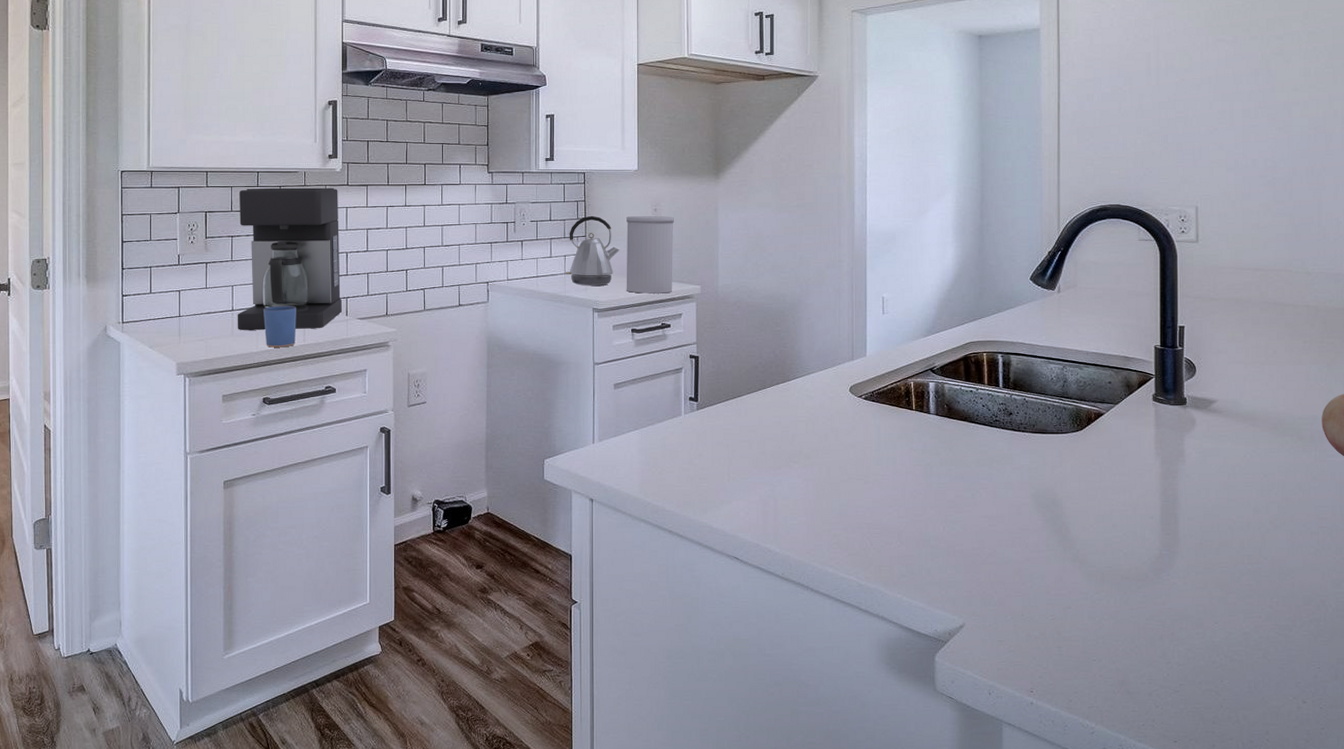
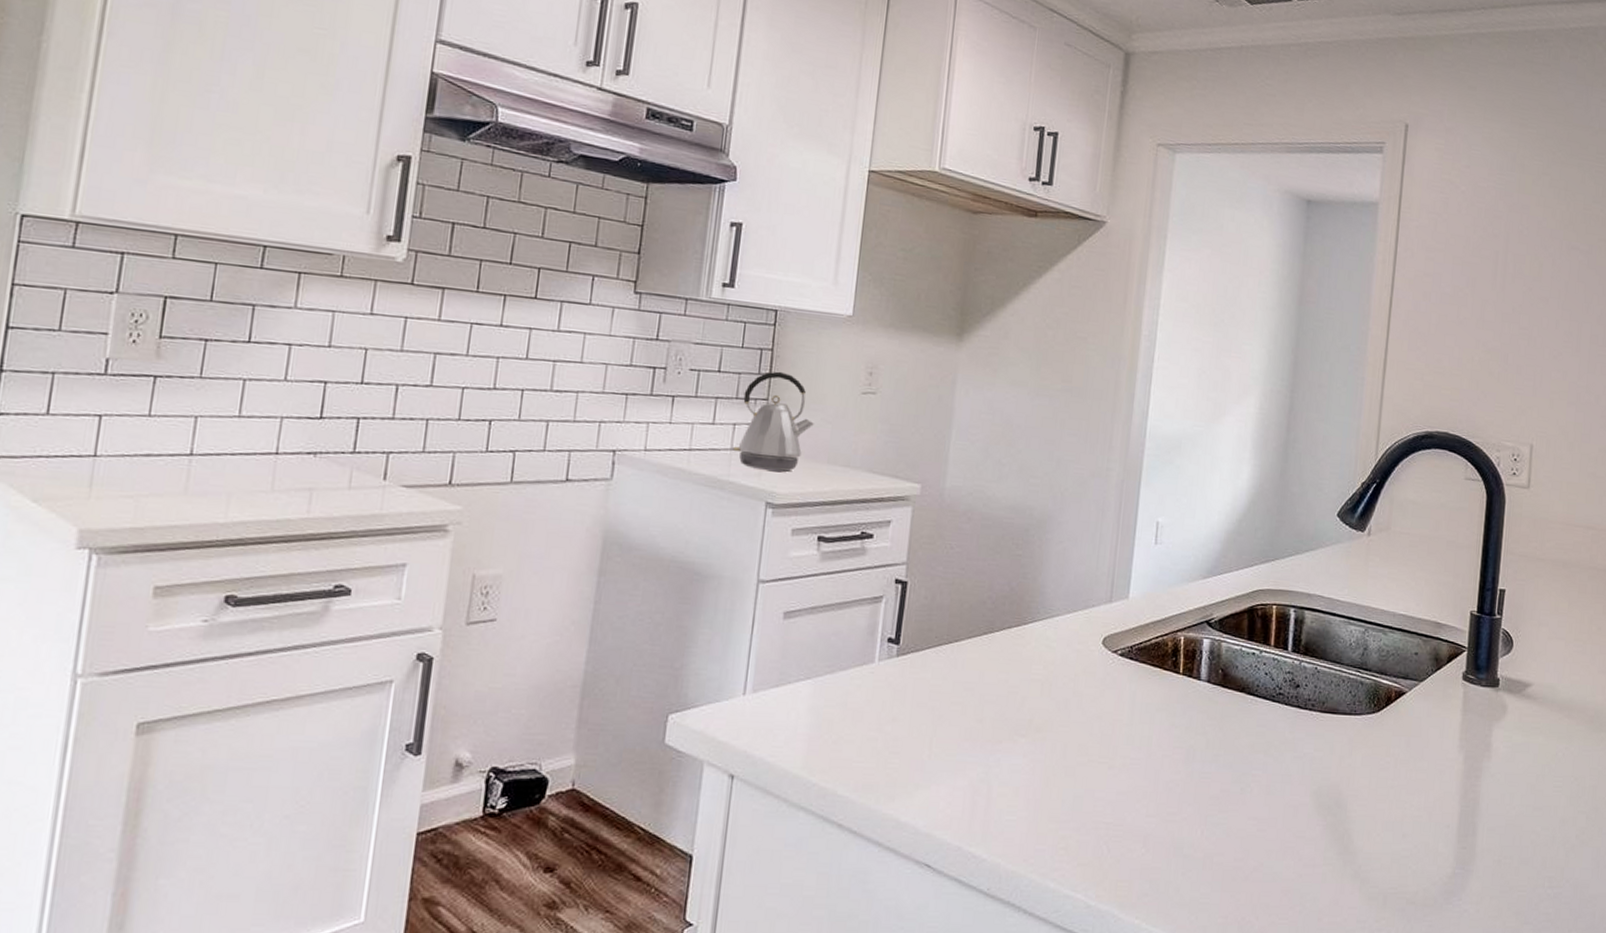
coffee maker: present [237,188,343,330] -> none [196,269,396,496]
mug: present [263,305,296,348] -> none [241,454,302,520]
canister: present [626,216,674,294] -> none [816,378,895,491]

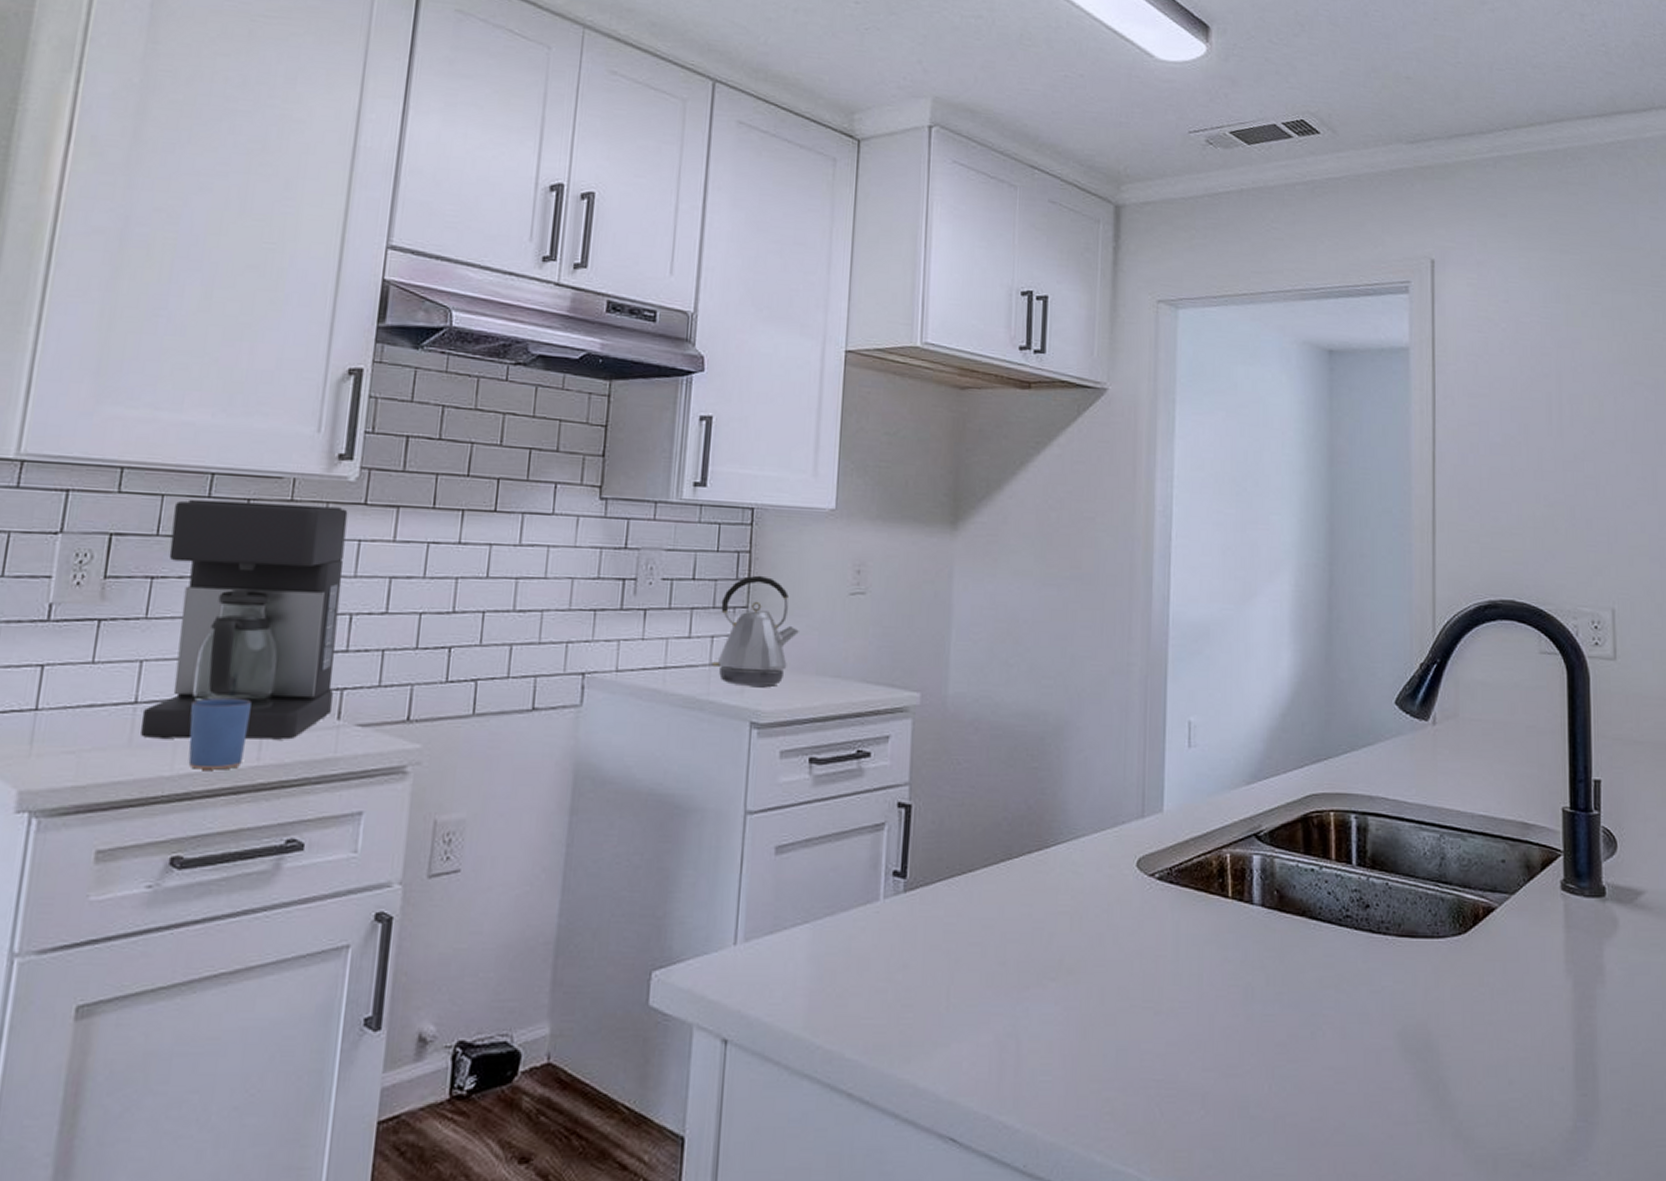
coffee maker: none [196,269,396,496] -> present [141,499,348,740]
mug: none [241,454,302,520] -> present [188,697,252,770]

